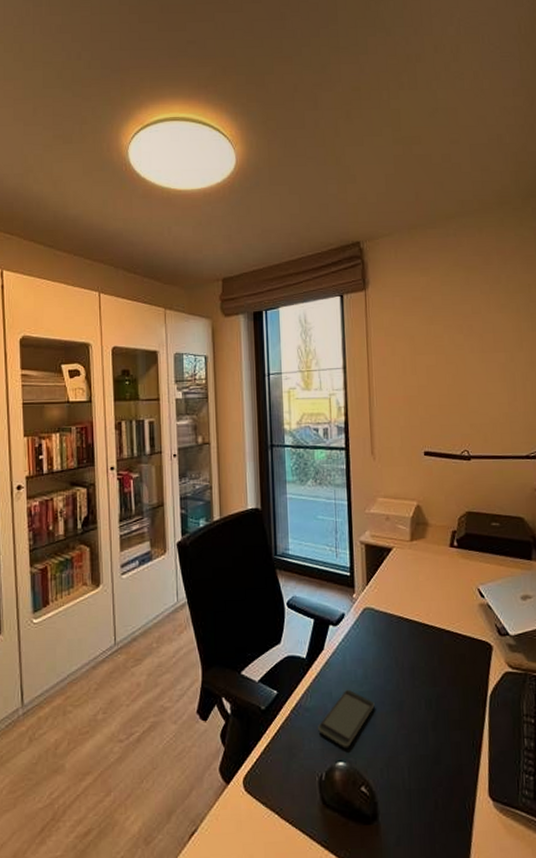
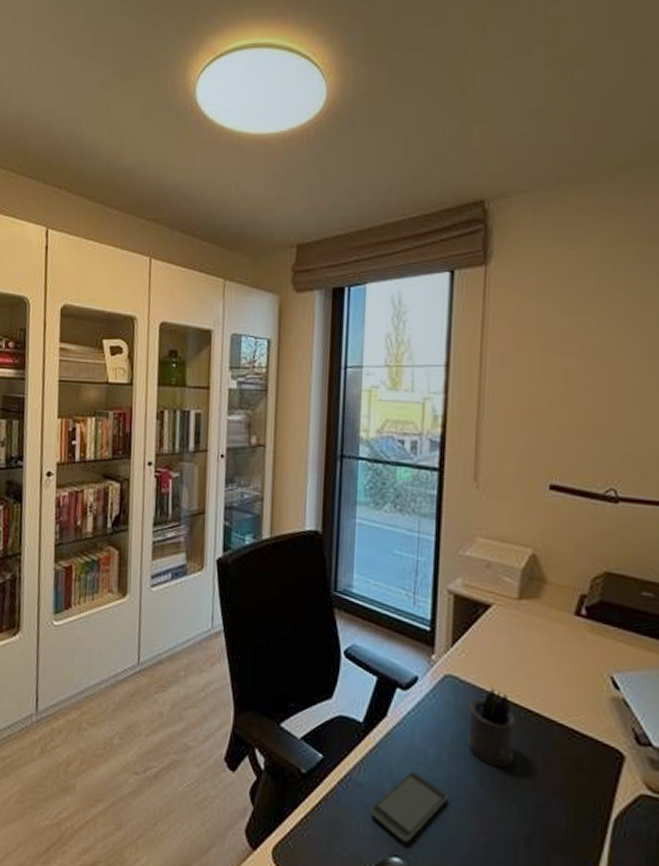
pen holder: none [383,611,419,673] -> present [468,686,516,768]

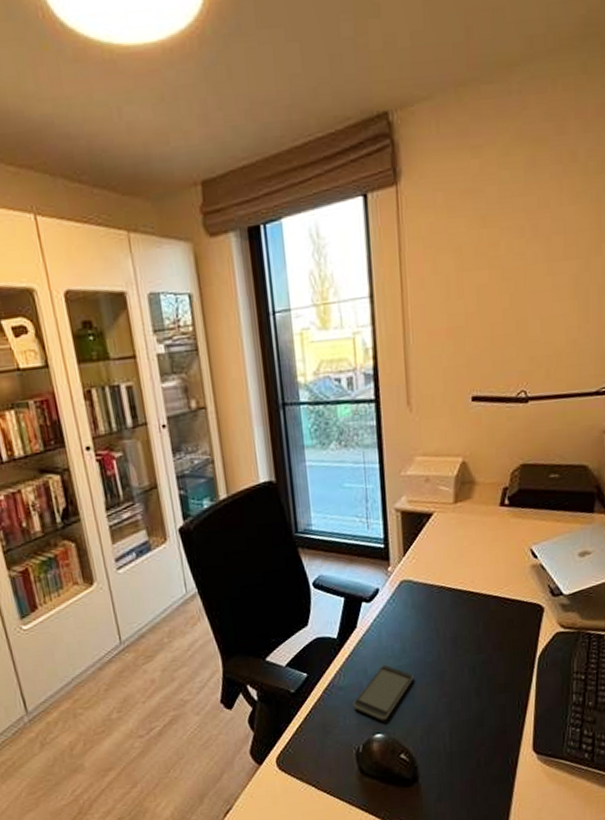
pen holder: present [468,686,516,768] -> none [423,580,463,643]

